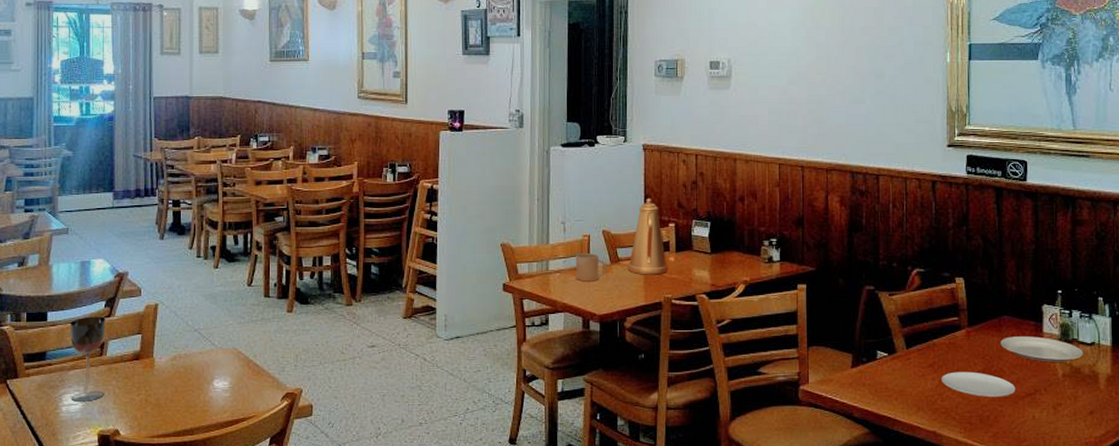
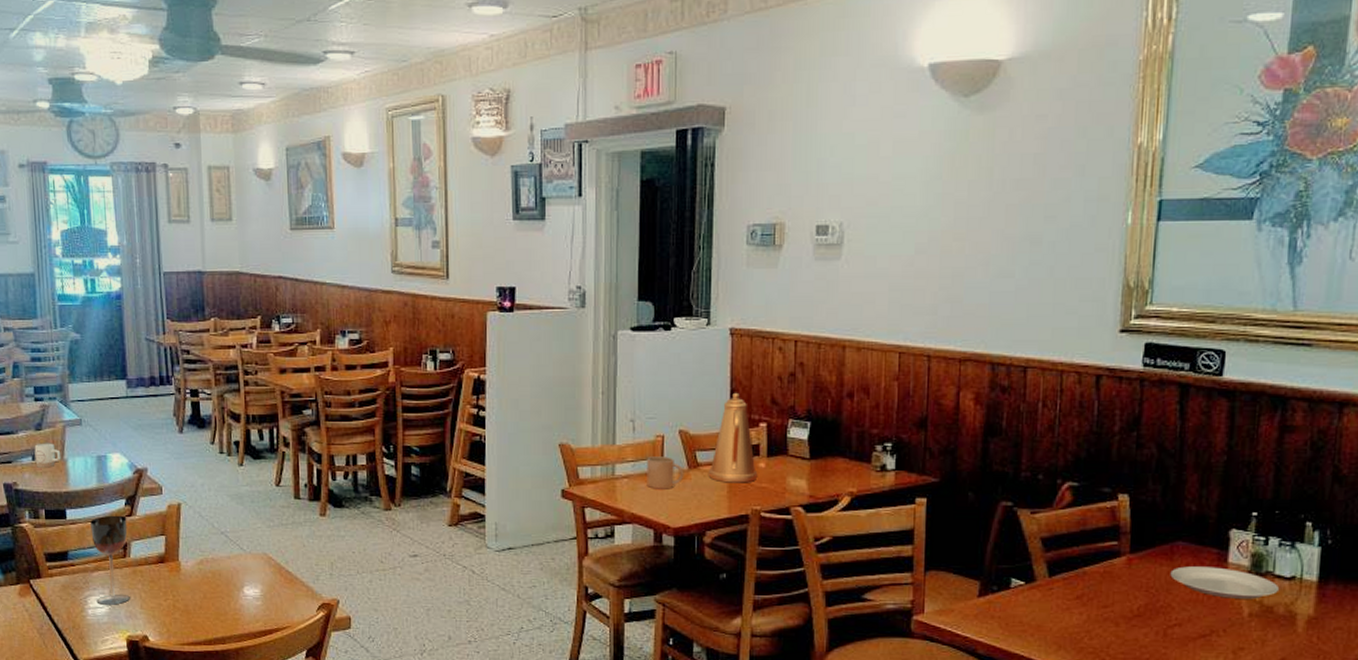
mug: none [21,250,46,275] -> present [34,443,61,469]
plate: present [942,371,1016,397] -> none [1091,606,1186,638]

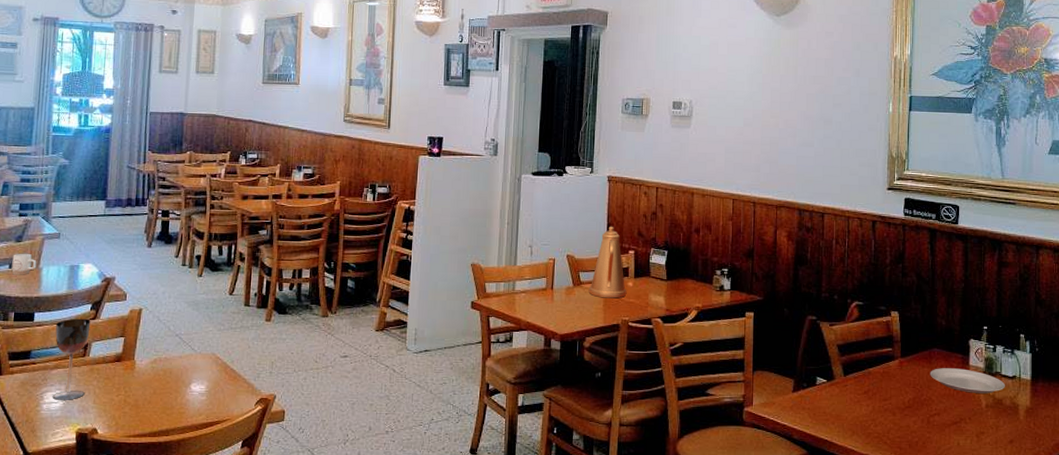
mug: present [646,456,684,489] -> none [540,276,570,303]

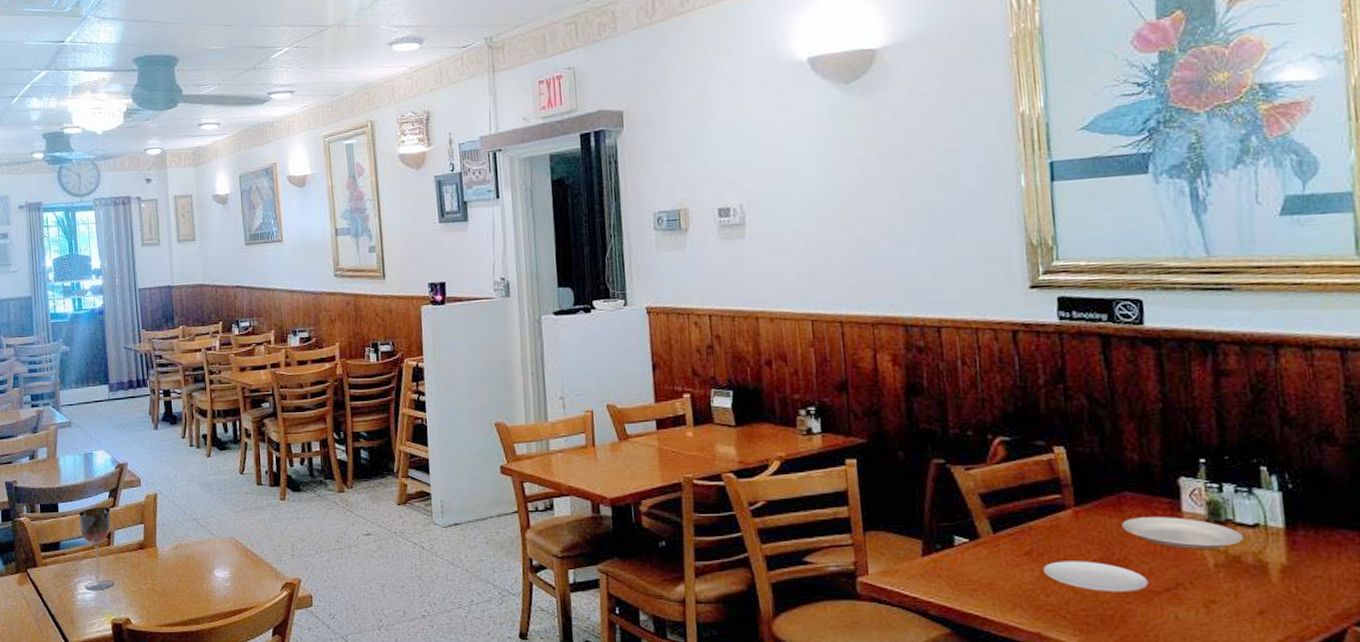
mug: present [11,253,37,276] -> none [31,444,54,468]
coffee pot: present [588,226,627,299] -> none [638,366,687,453]
plate: none [875,399,943,425] -> present [1043,561,1149,592]

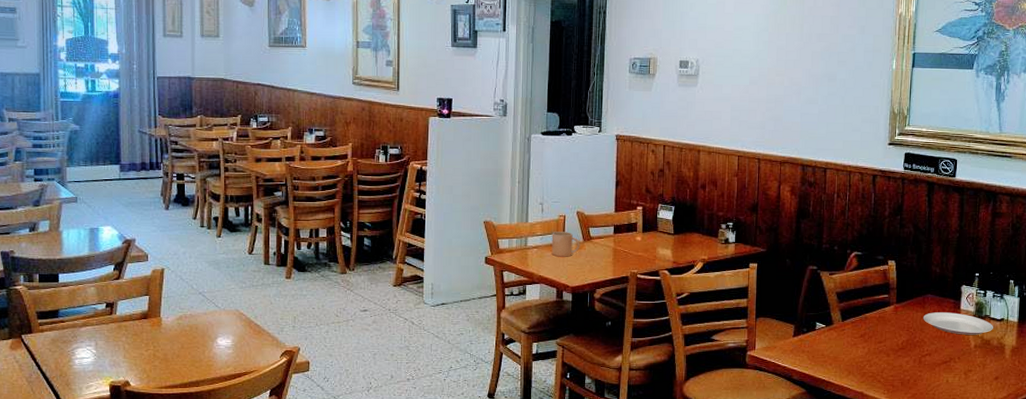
wineglass: present [79,507,114,590] -> none [81,278,115,355]
mug: none [578,430,616,462] -> present [551,232,580,257]
plate: present [1043,561,1149,592] -> none [871,342,934,364]

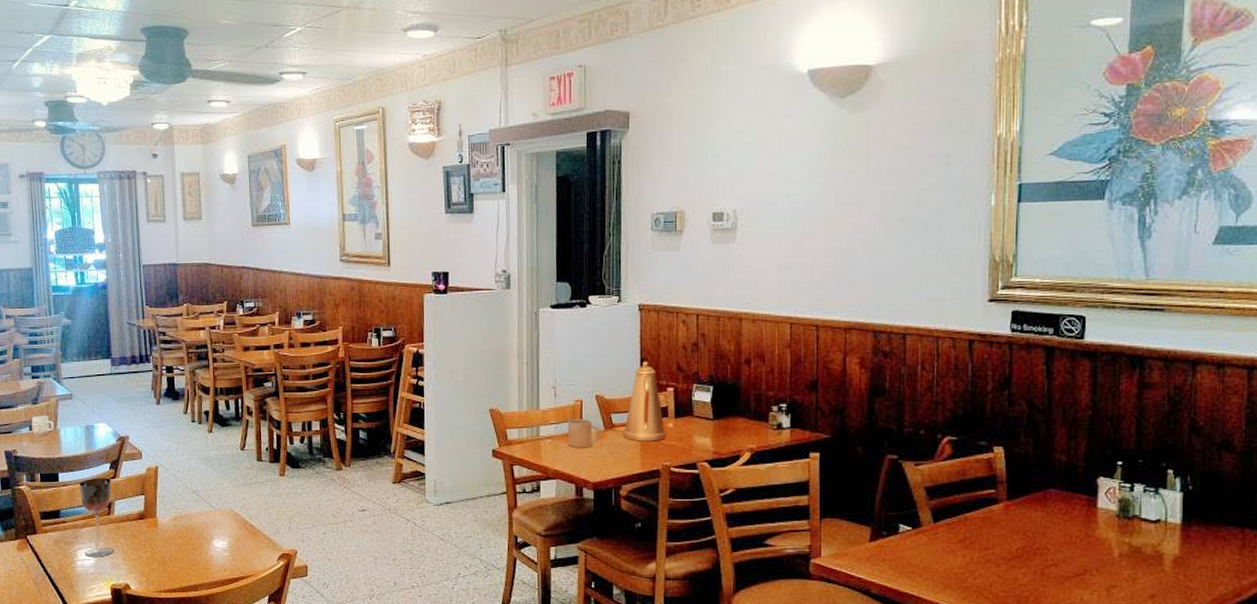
mug: none [32,217,57,239] -> present [31,415,55,438]
wineglass: none [81,278,115,355] -> present [79,477,114,557]
coffee pot: none [598,183,636,252] -> present [622,361,667,442]
plate: present [923,312,993,335] -> none [1045,511,1145,541]

